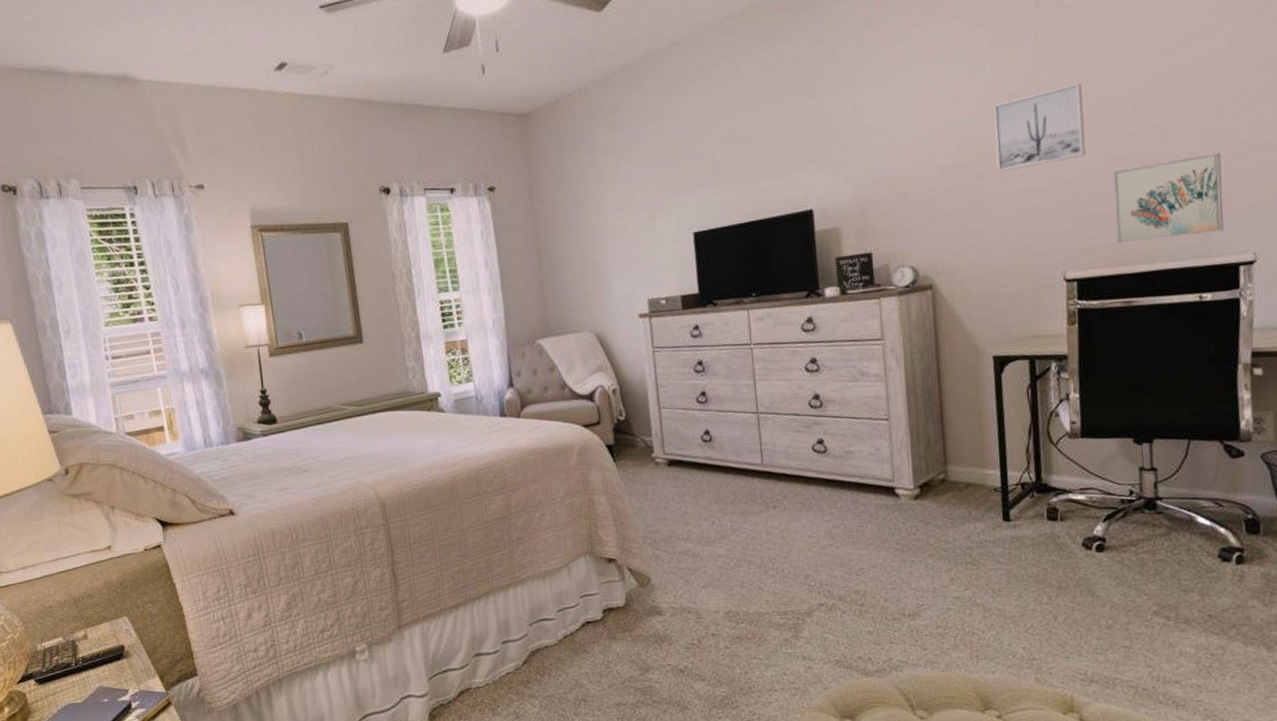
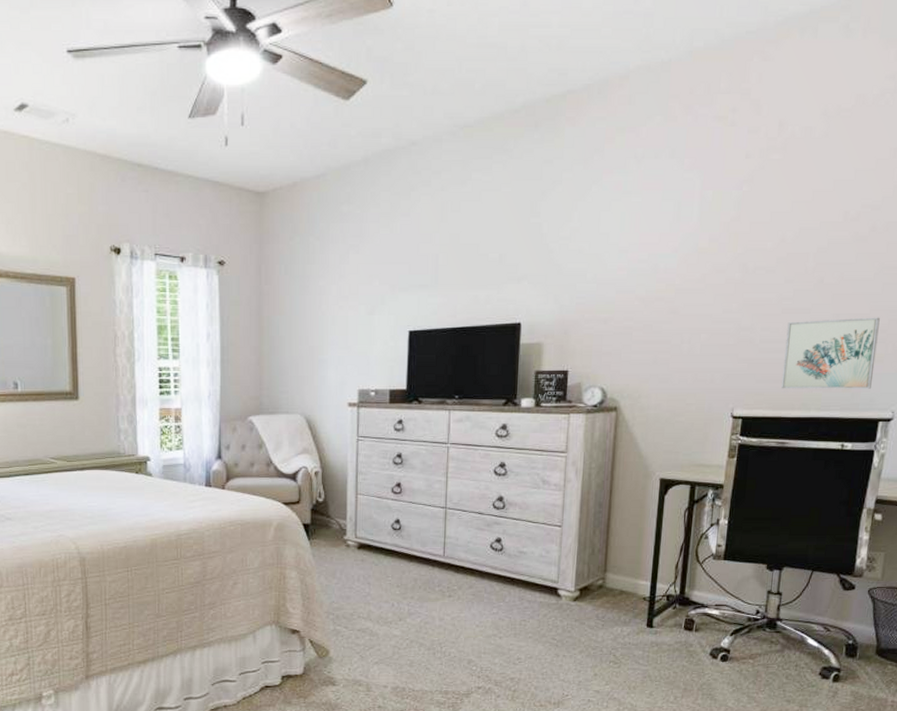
wall art: present [993,83,1086,173] -> none [690,236,775,310]

